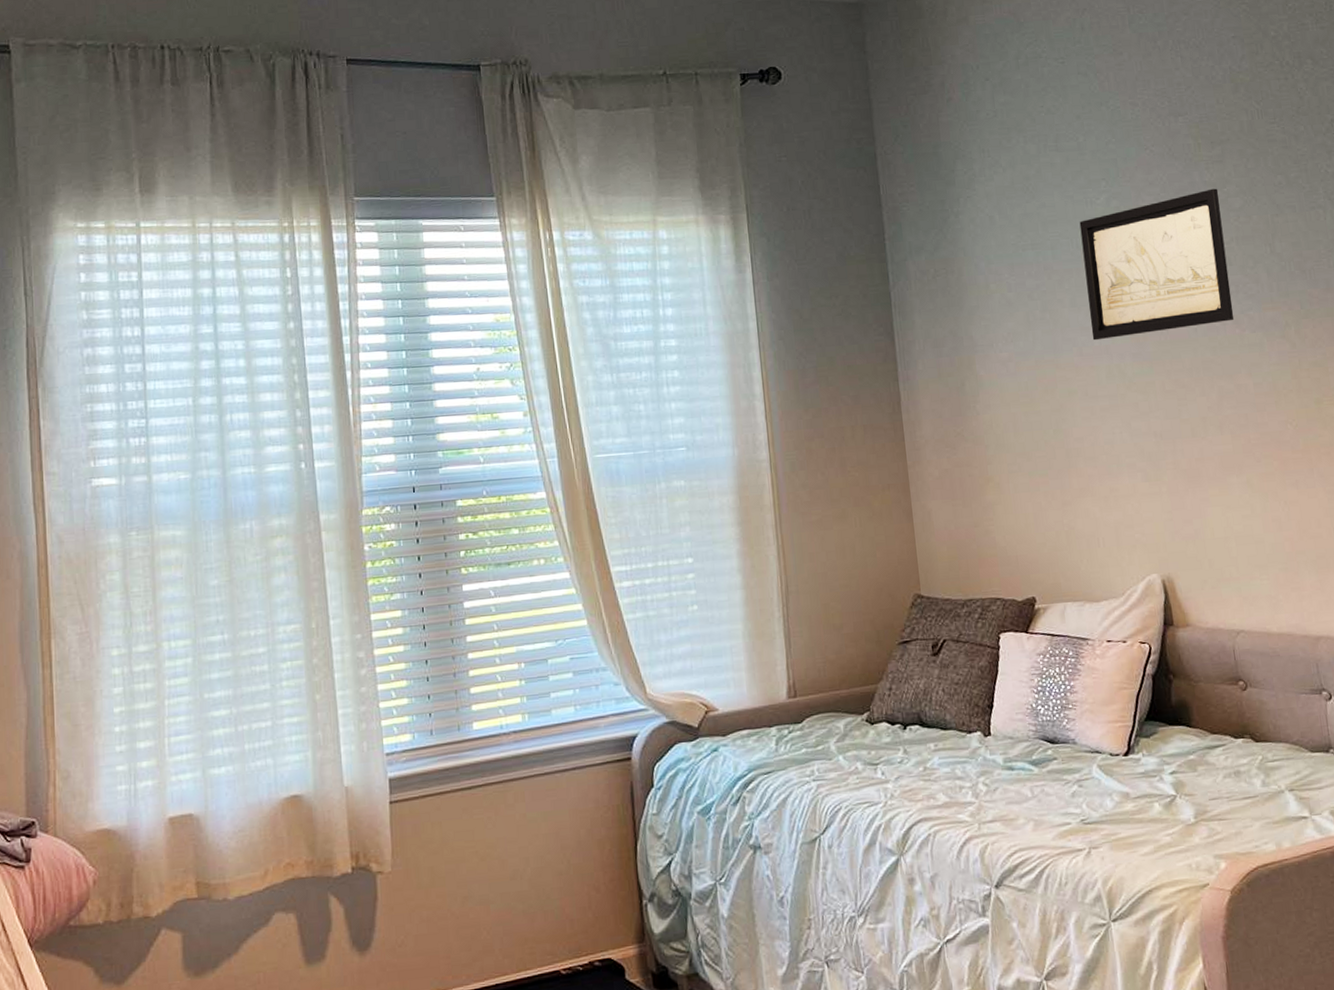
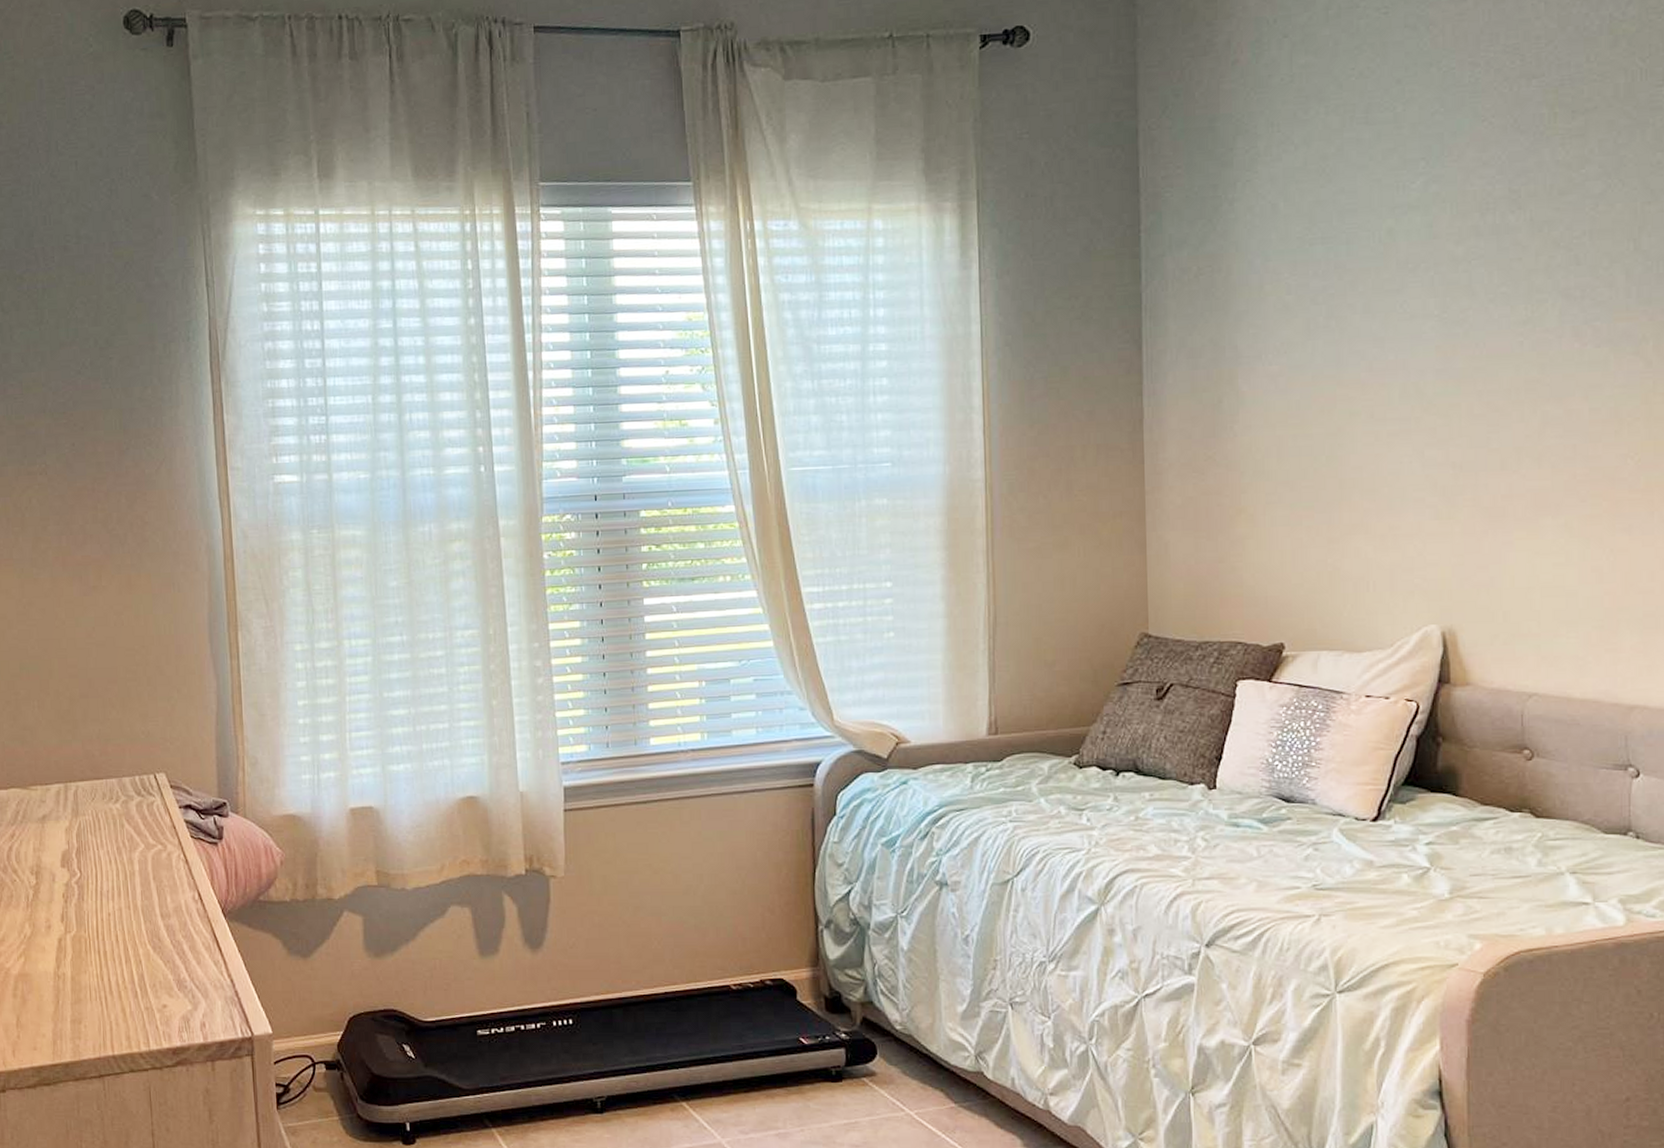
wall art: present [1079,188,1235,341] -> none [1386,169,1575,354]

